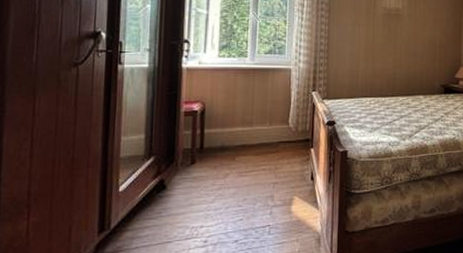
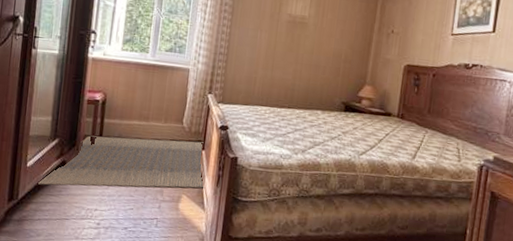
rug: none [134,140,318,209] -> present [38,135,206,189]

